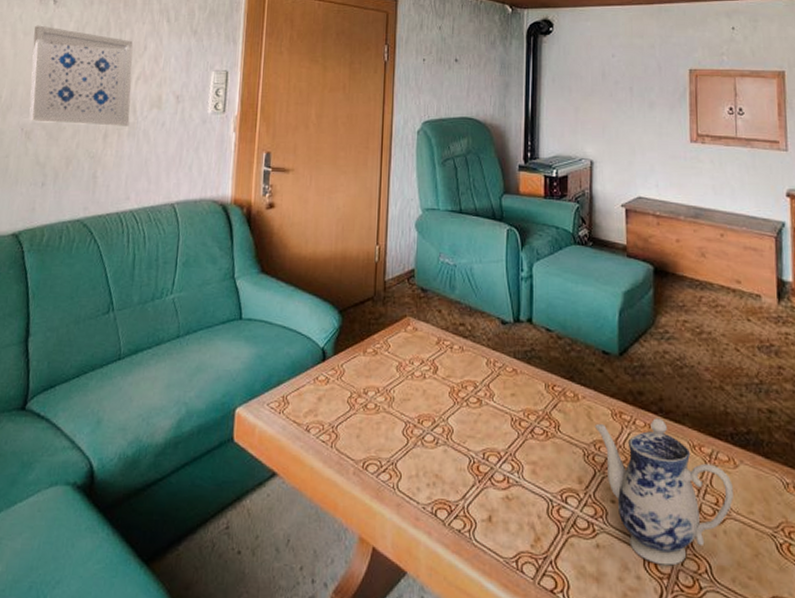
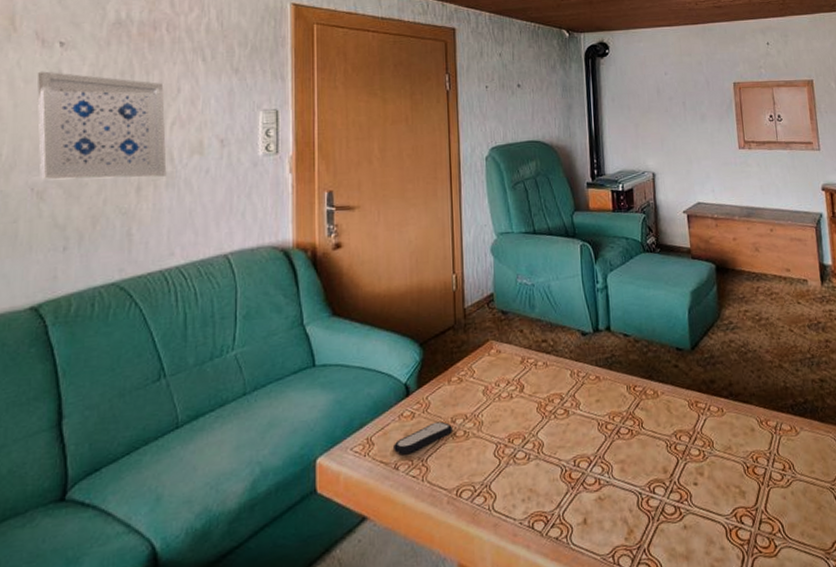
remote control: none [305,391,365,419] -> present [392,421,454,455]
teapot: present [594,418,733,566] -> none [674,401,797,533]

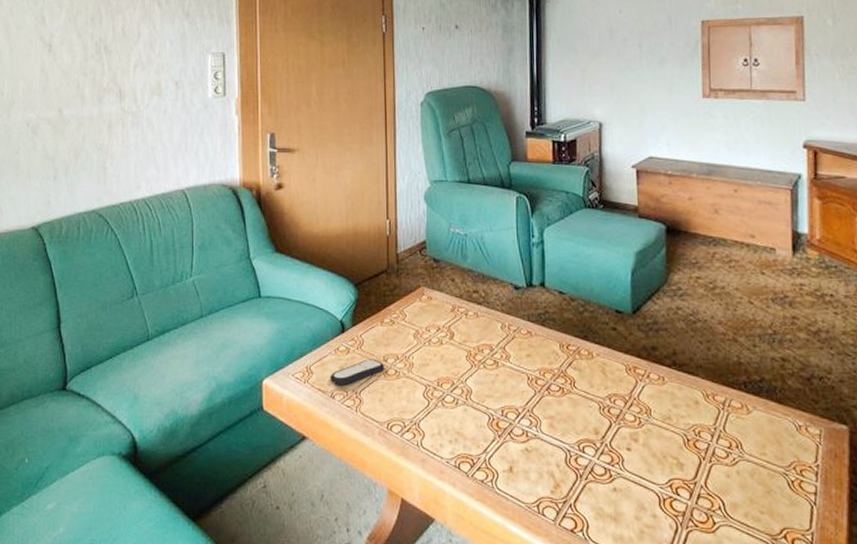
wall art: present [37,71,167,180] -> none [26,17,132,117]

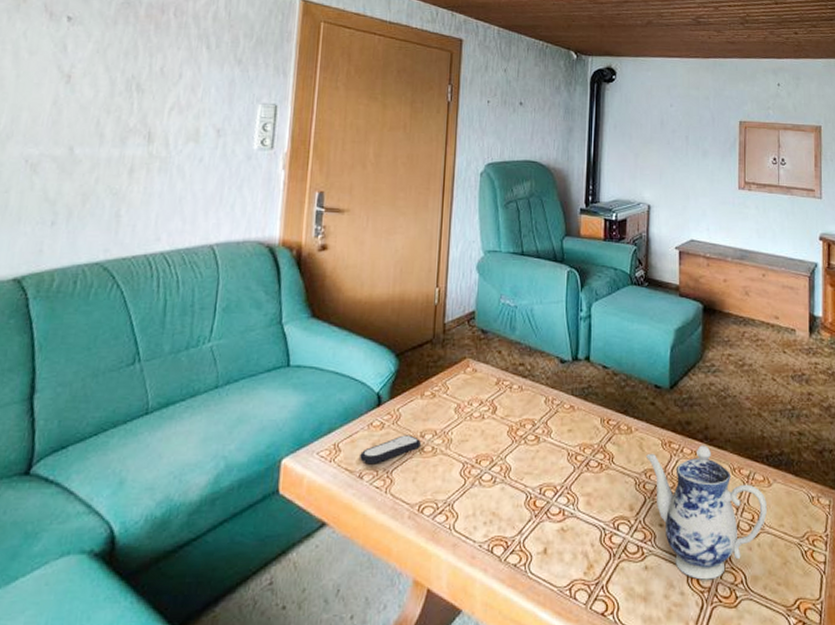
teapot: none [609,371,746,504] -> present [645,445,767,580]

